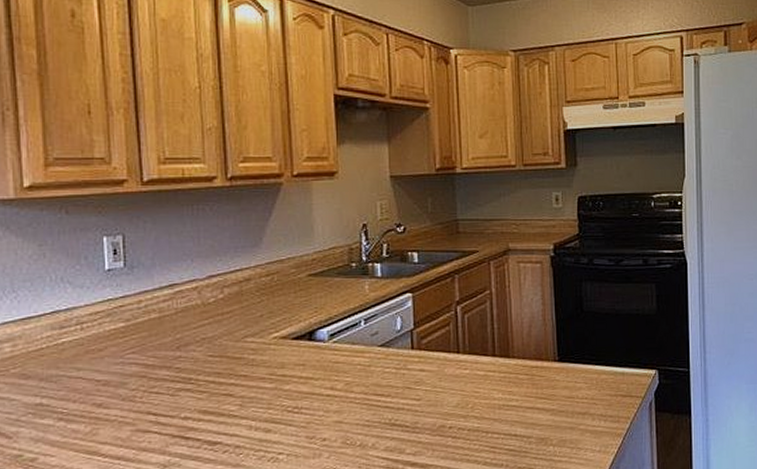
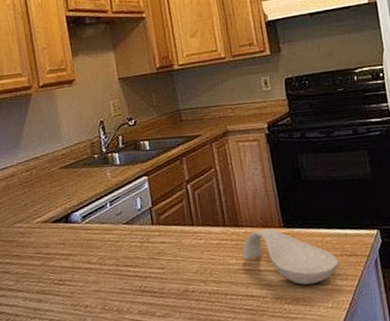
spoon rest: none [510,361,612,425] -> present [242,228,339,285]

